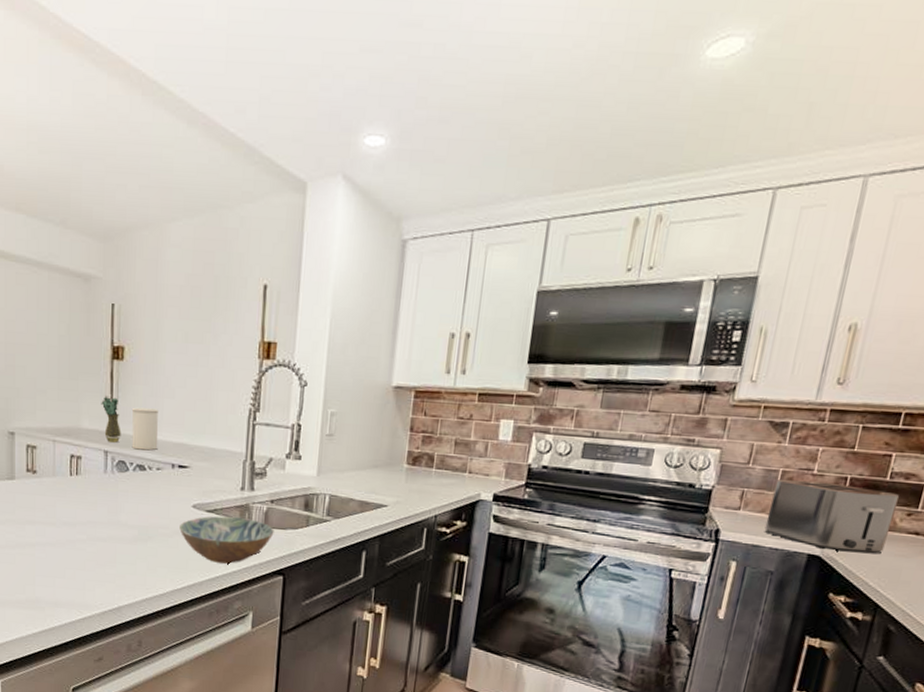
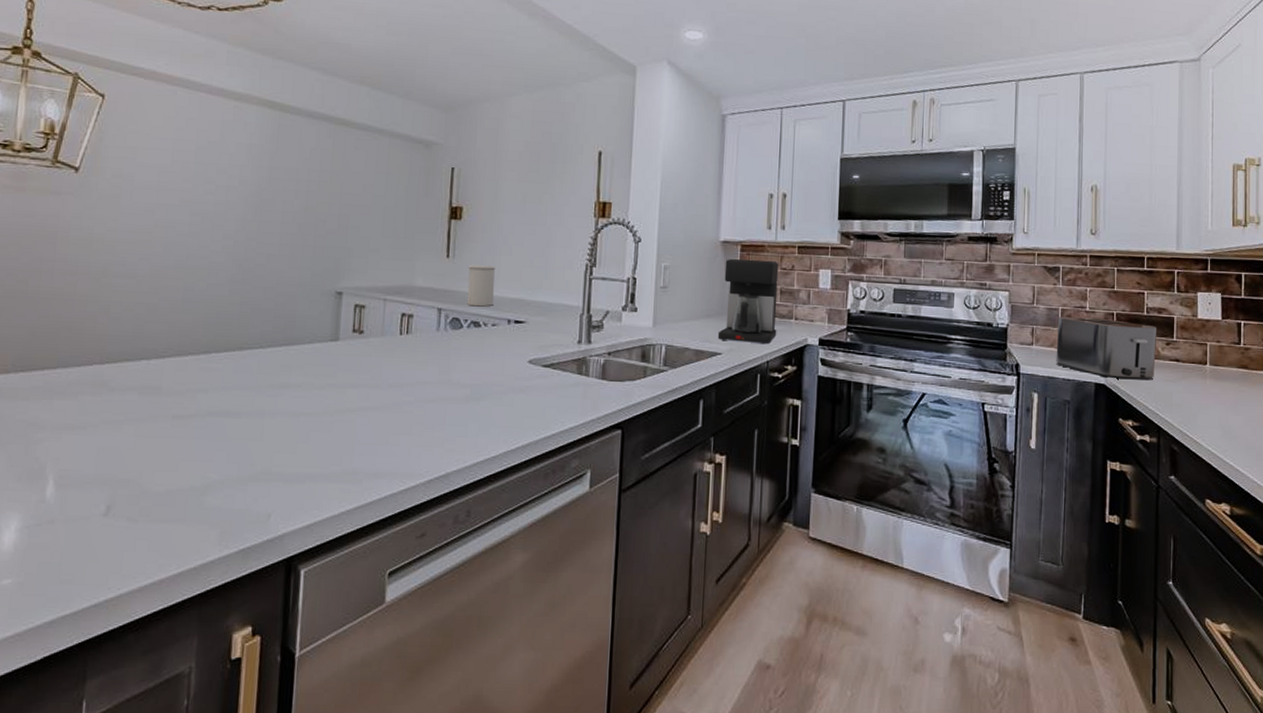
vase: present [101,395,121,443] -> none [436,253,457,300]
bowl: present [179,516,274,564] -> none [514,371,612,420]
coffee maker: none [384,406,456,499] -> present [717,259,779,345]

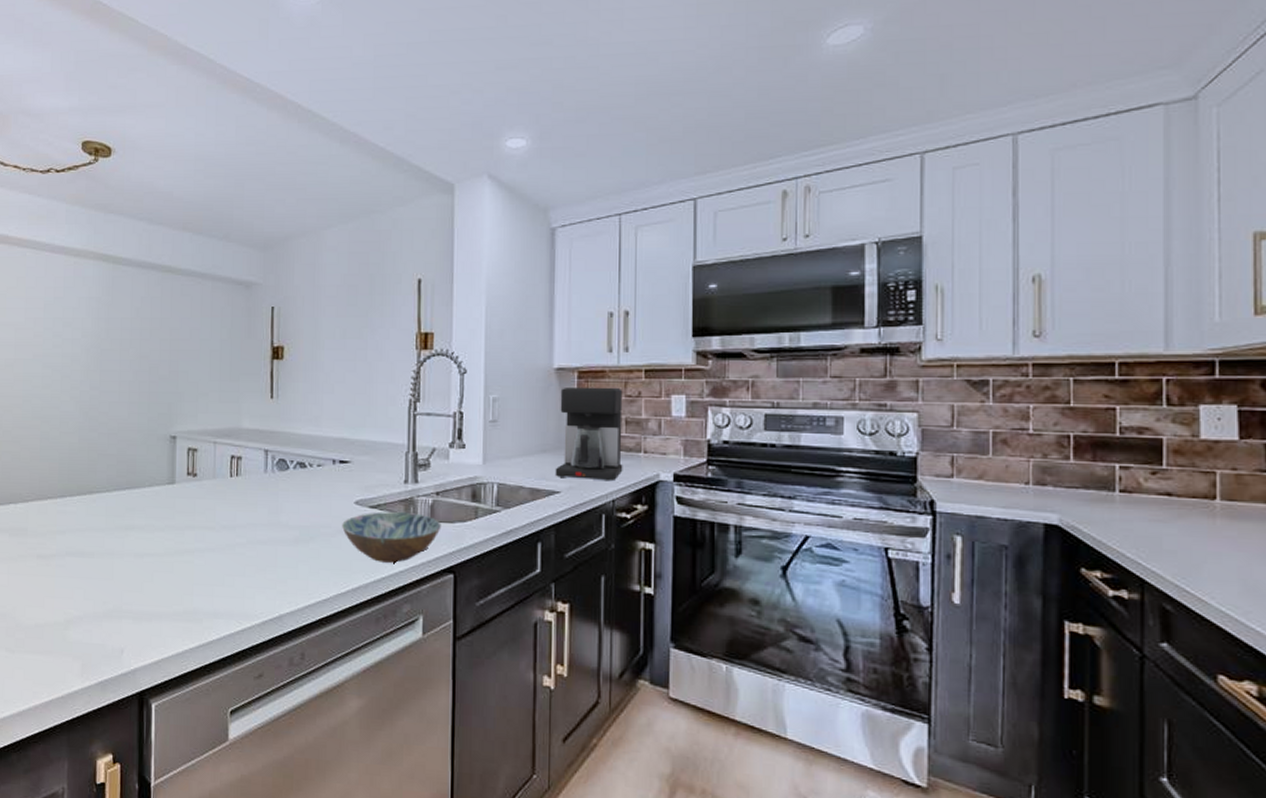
canister: present [466,264,495,307] -> none [291,404,318,447]
bowl: none [514,371,612,420] -> present [342,512,442,563]
toaster: present [1056,316,1158,381] -> none [986,441,1137,520]

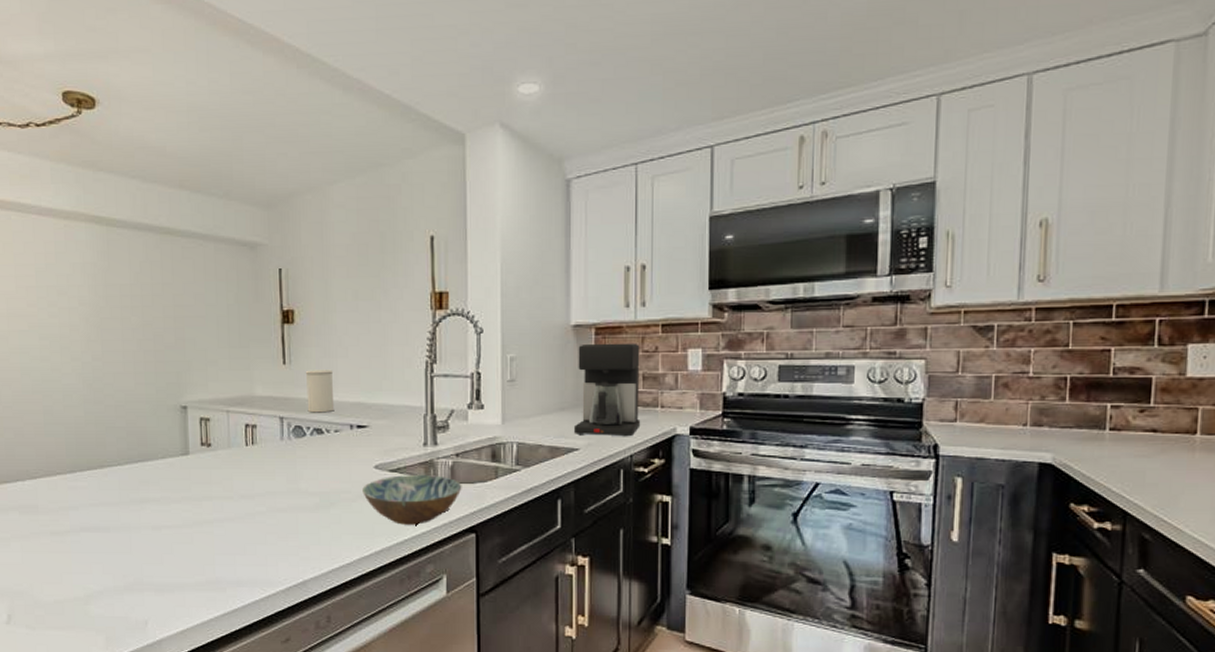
canister: none [291,404,318,447] -> present [305,370,335,413]

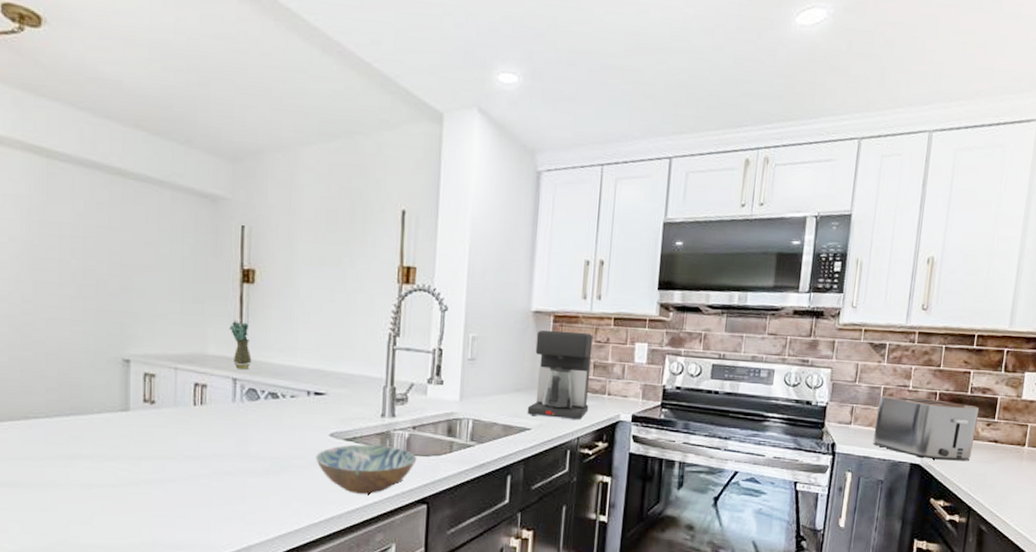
vase: none [273,360,296,408] -> present [229,320,252,370]
canister: present [305,370,335,413] -> none [263,332,292,377]
toaster: none [986,384,1128,457] -> present [872,395,980,461]

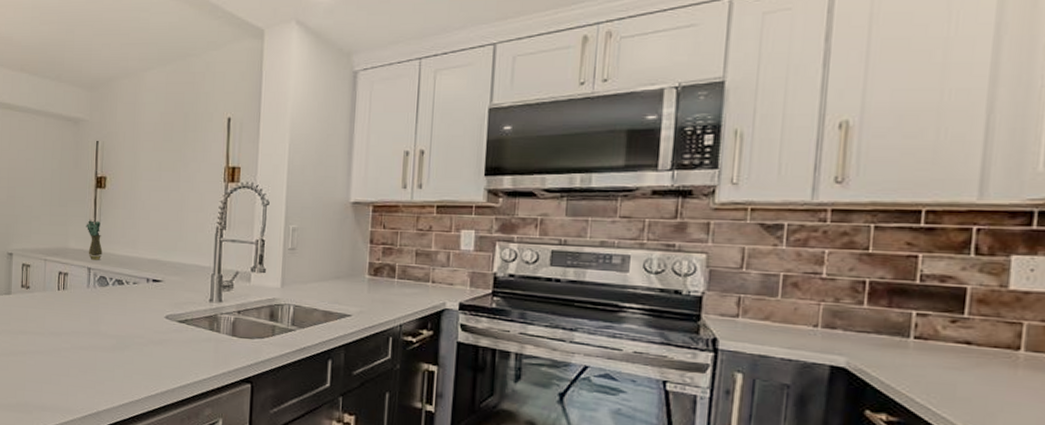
bowl: present [316,444,417,494] -> none [153,326,242,372]
coffee maker: present [527,330,593,421] -> none [347,220,415,308]
toaster: present [872,395,980,461] -> none [771,283,937,366]

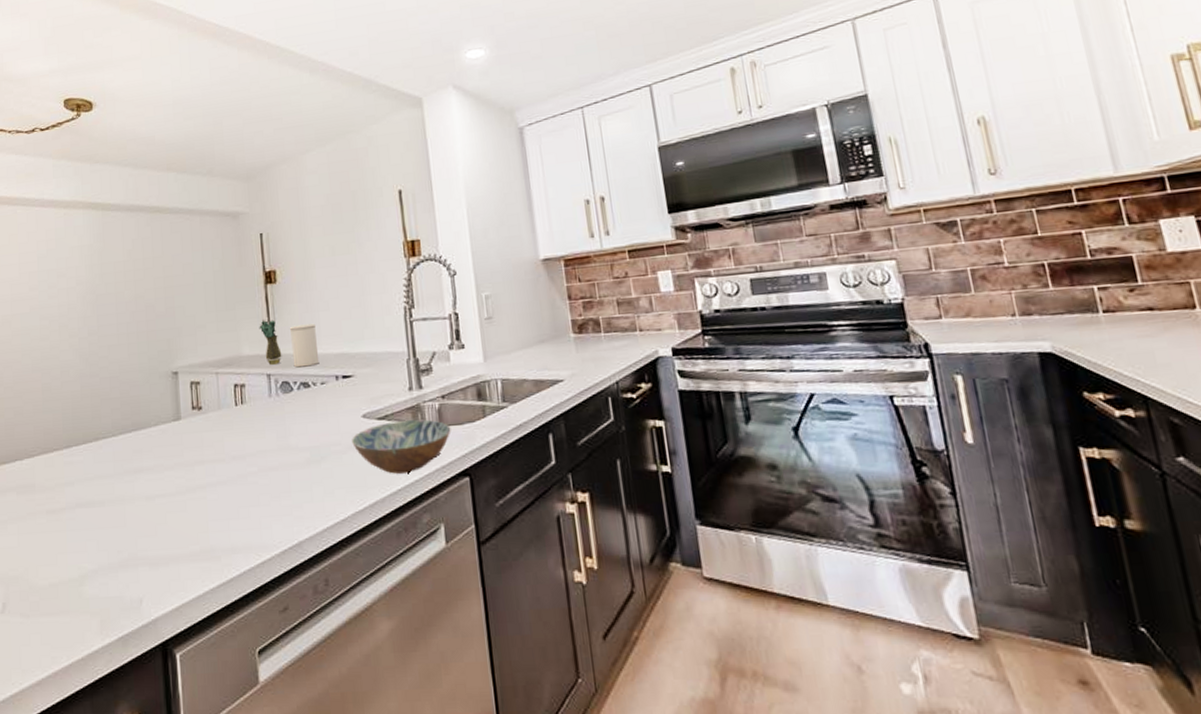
canister: none [111,229,135,267] -> present [289,323,320,368]
bowl: none [153,326,242,372] -> present [352,419,451,474]

